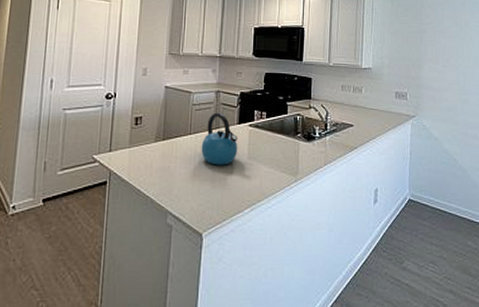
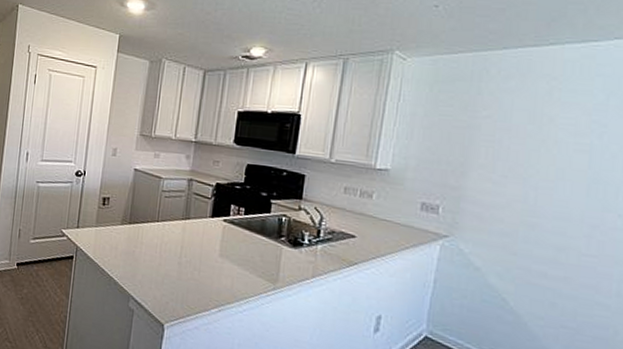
kettle: present [201,112,238,166] -> none [168,202,210,259]

